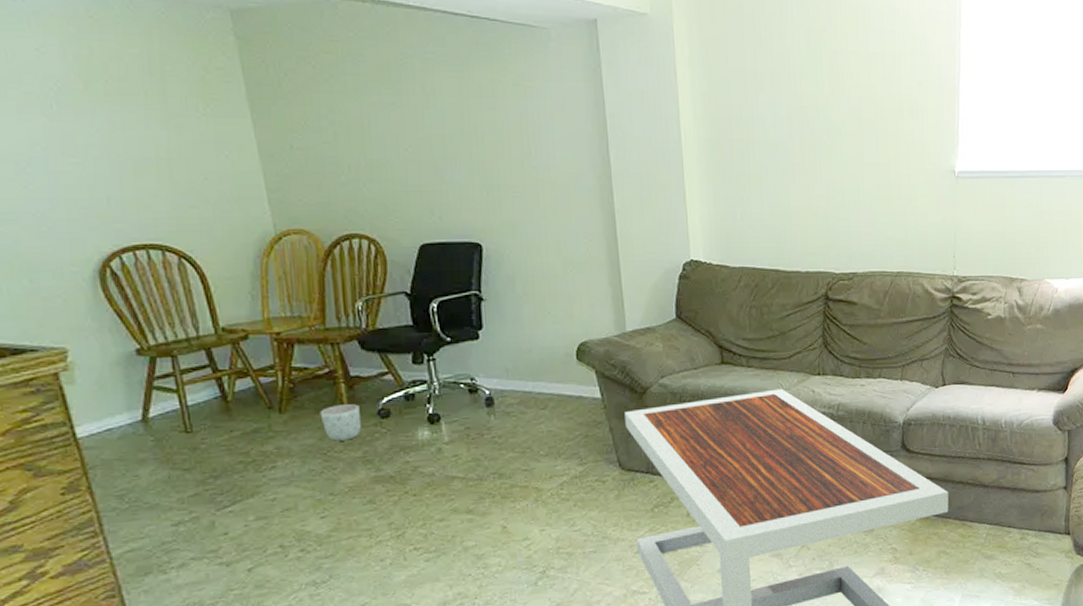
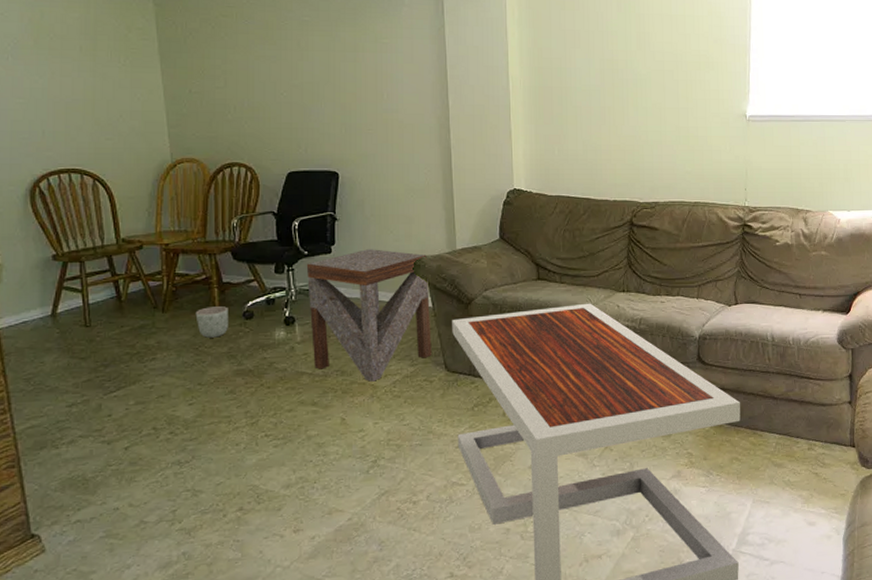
side table: none [449,333,603,484] -> present [306,249,432,382]

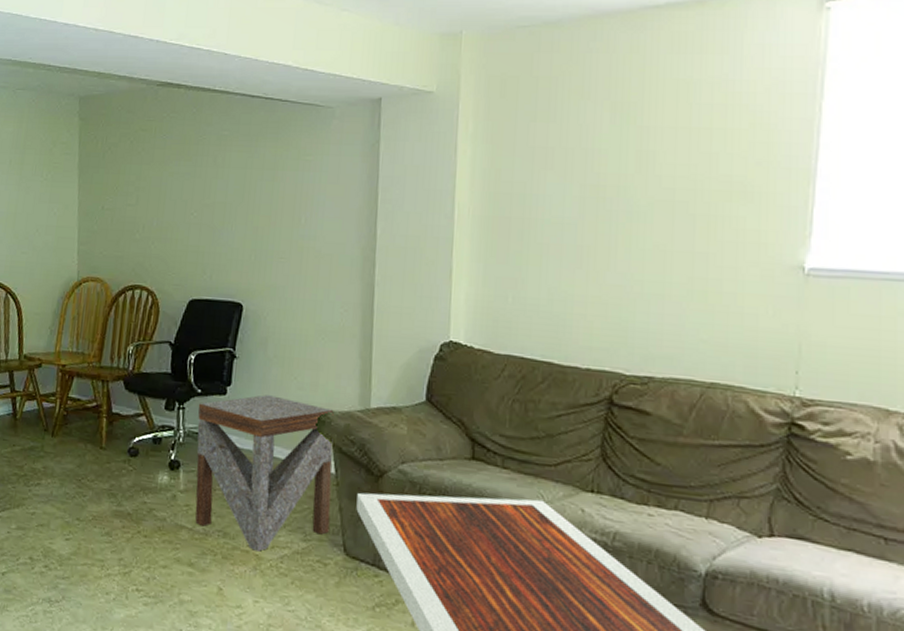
planter: present [195,306,228,338] -> none [82,437,114,472]

